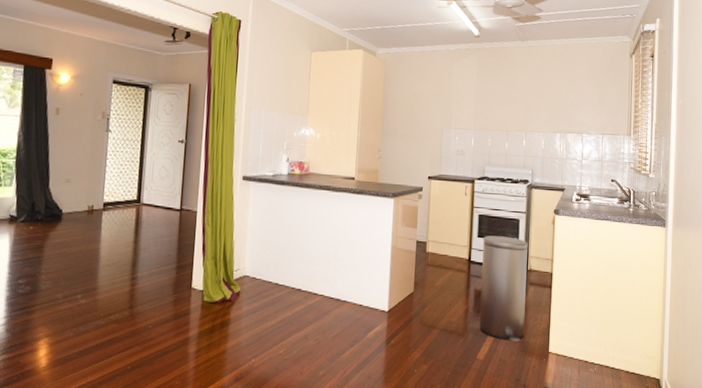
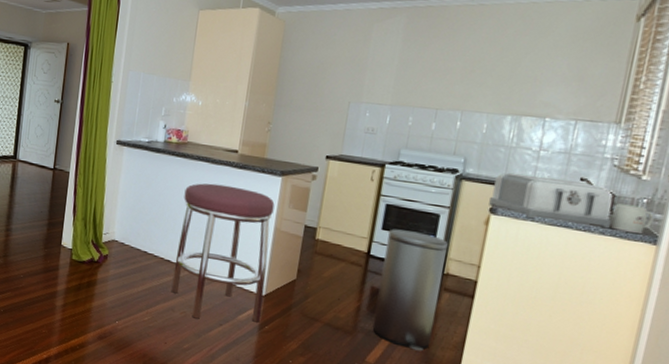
bar stool: none [304,210,390,344] -> present [171,183,275,323]
toaster: none [553,179,635,218] -> present [489,172,613,229]
mug: none [635,197,661,220] -> present [610,203,654,235]

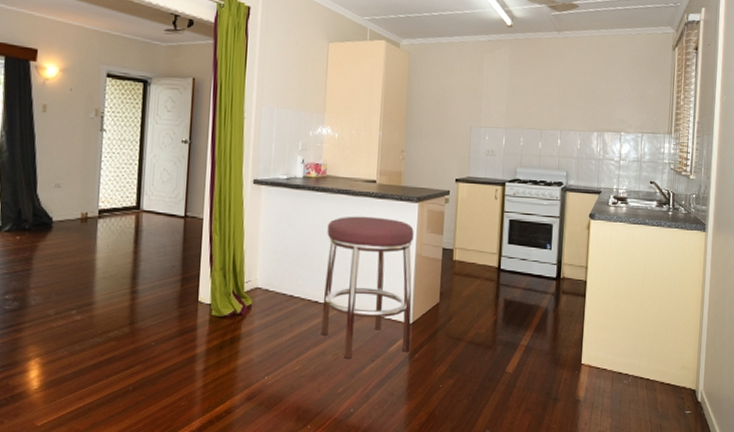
pedal bin: present [372,228,448,352] -> none [508,242,561,354]
toaster: present [489,172,613,229] -> none [588,181,674,222]
mug: present [610,203,654,235] -> none [674,200,701,224]

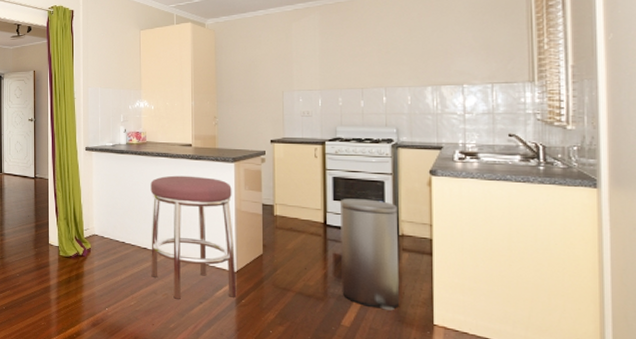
pedal bin: none [508,242,561,354] -> present [340,198,400,311]

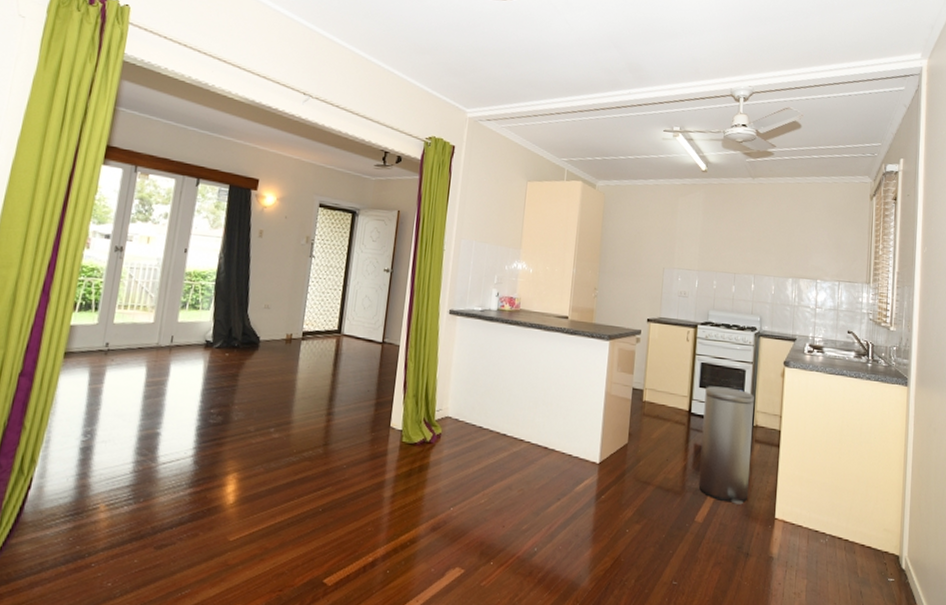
bar stool: present [150,175,236,299] -> none [508,350,604,496]

